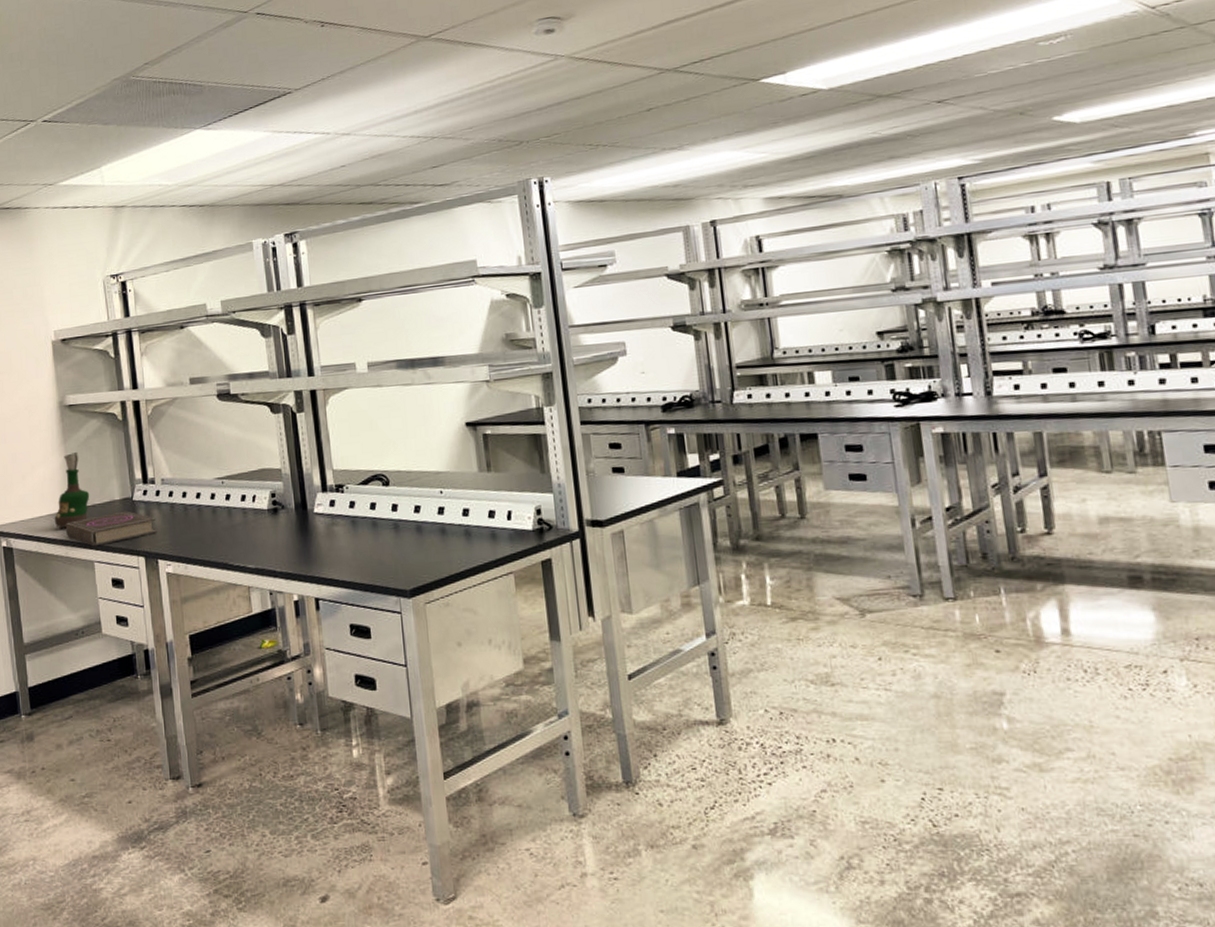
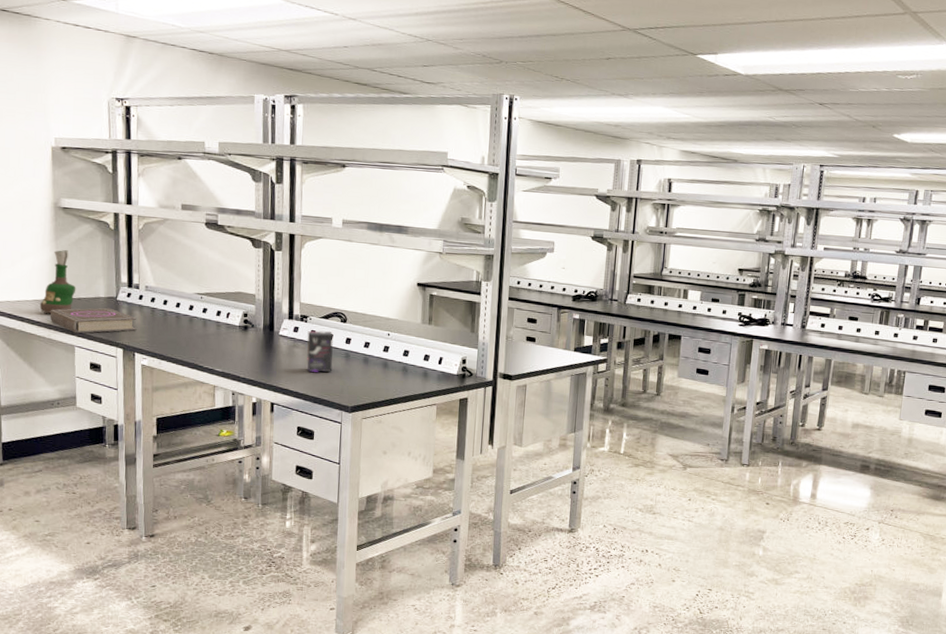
box: none [346,499,381,553] -> present [307,330,333,372]

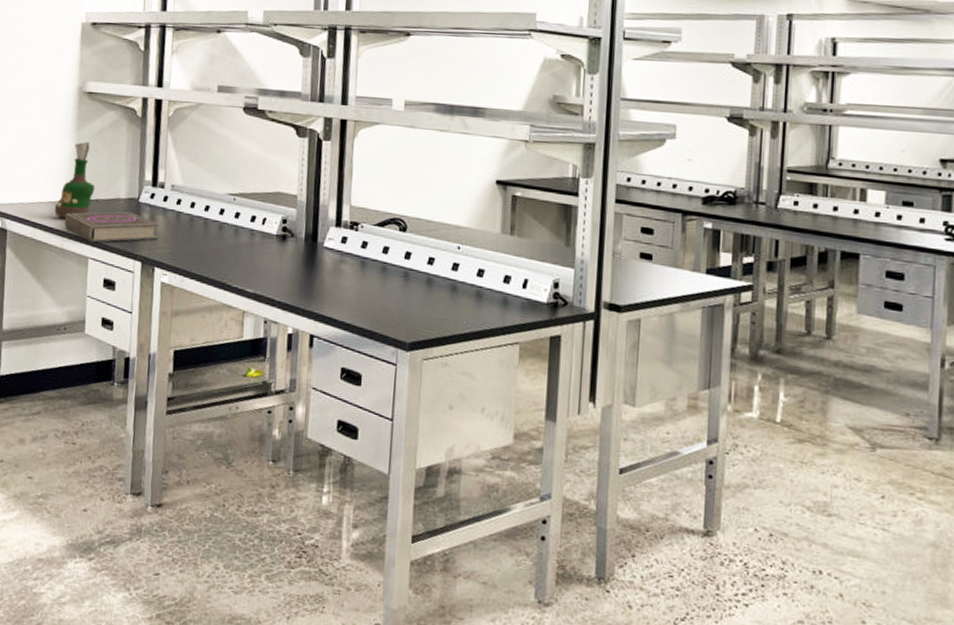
box: present [307,330,333,372] -> none [356,241,390,297]

